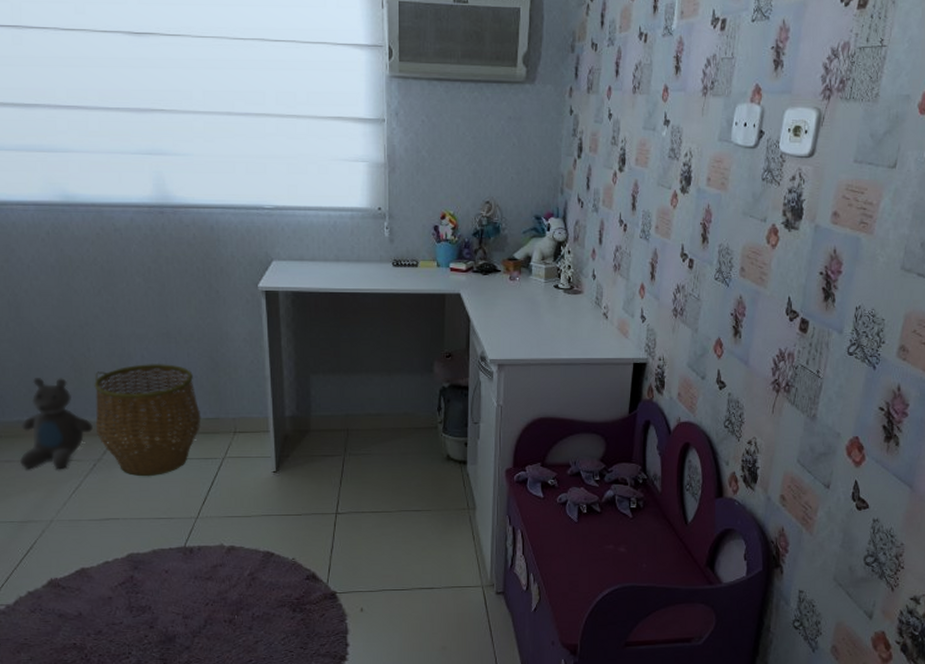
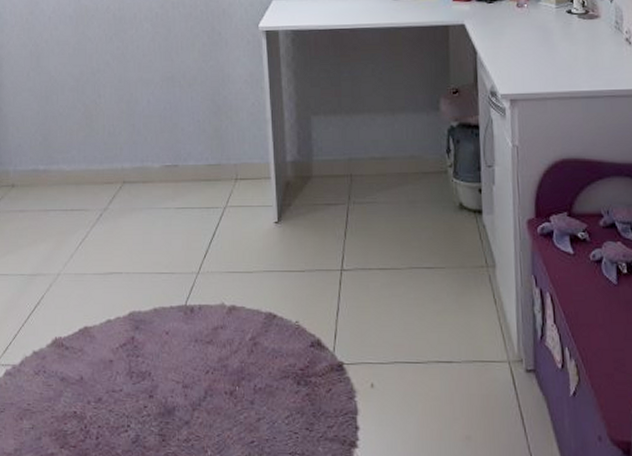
stuffed animal: present [20,378,93,470] -> none [33,125,100,220]
basket: present [94,363,201,477] -> none [103,108,203,228]

